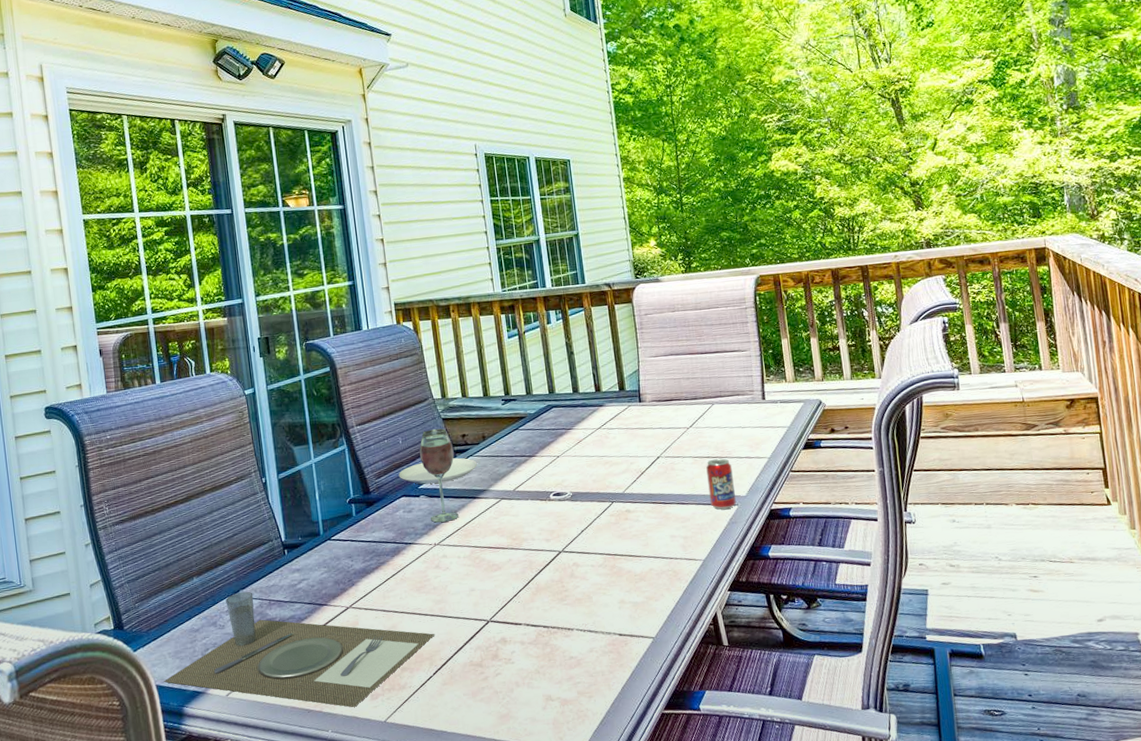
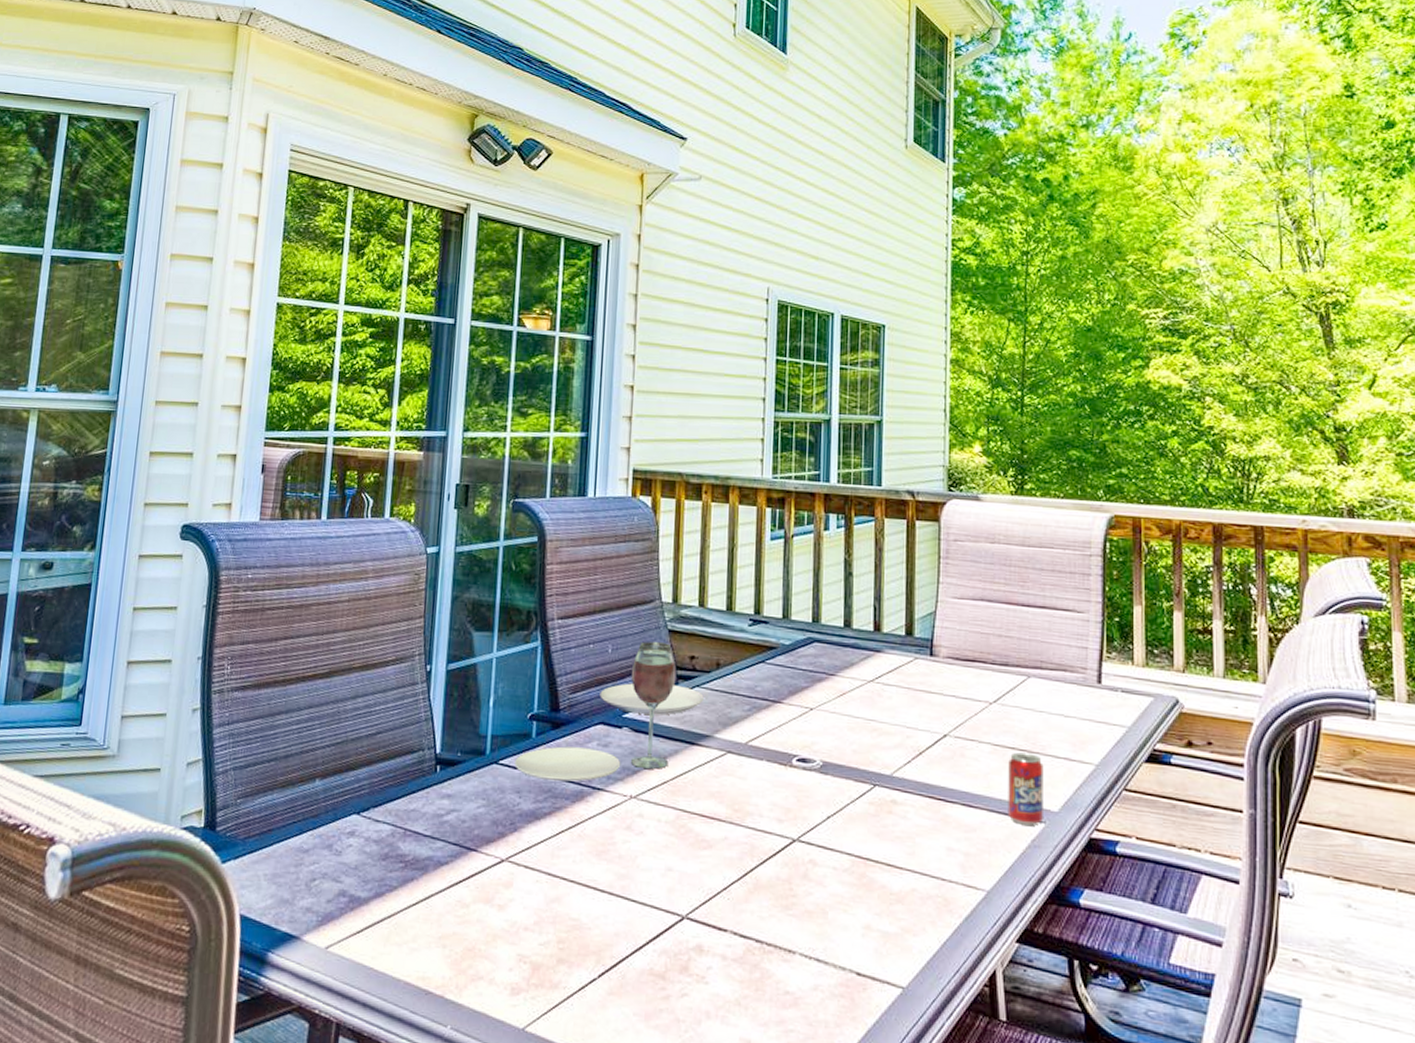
place setting: present [164,591,434,707] -> none [251,810,609,1000]
plate: none [343,515,424,545] -> present [514,746,621,783]

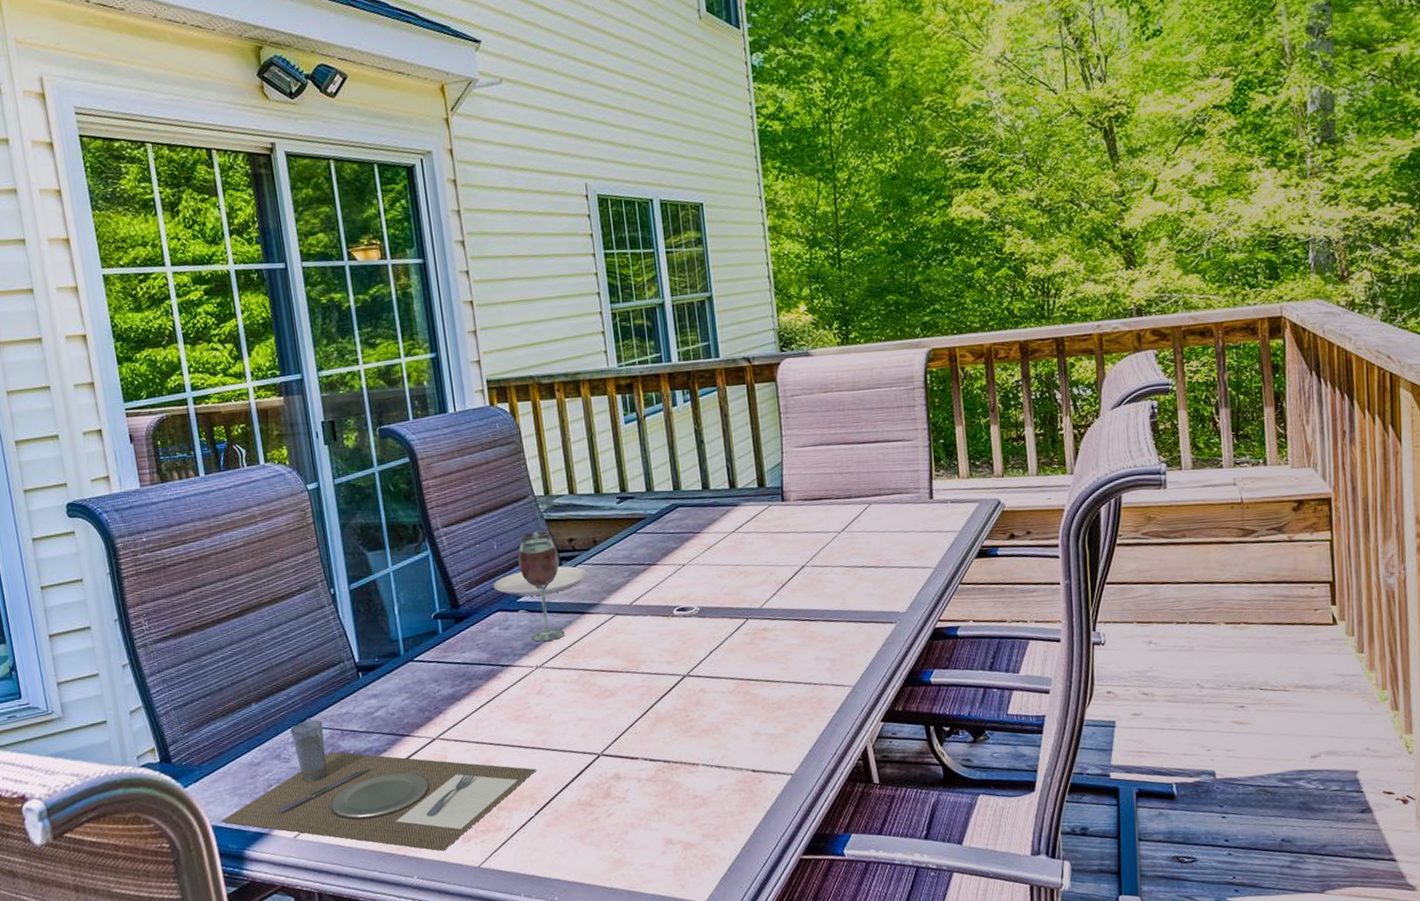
place setting: none [251,810,609,1000] -> present [220,720,536,851]
plate: present [514,746,621,783] -> none [428,633,523,667]
beverage can: present [1008,752,1044,825] -> none [860,568,894,628]

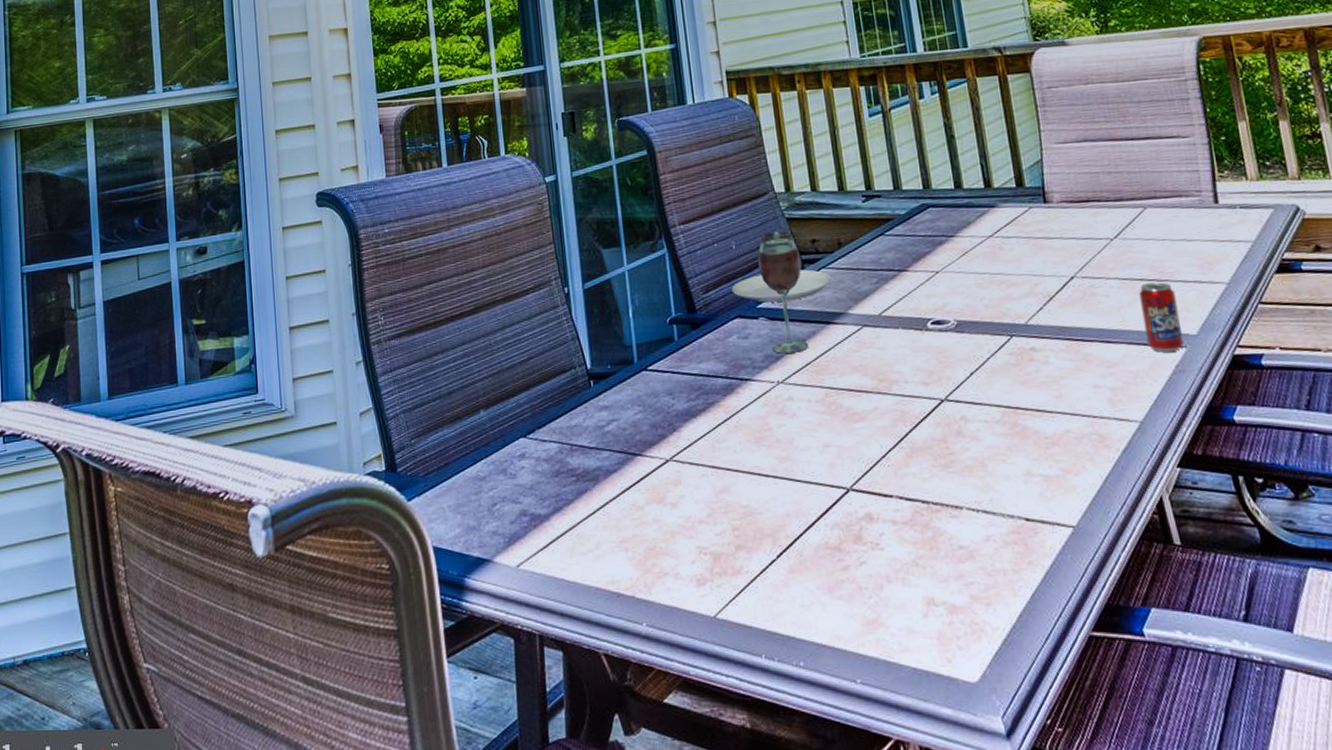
place setting: present [220,720,536,851] -> none [442,431,778,594]
beverage can: none [860,568,894,628] -> present [1139,282,1184,352]

